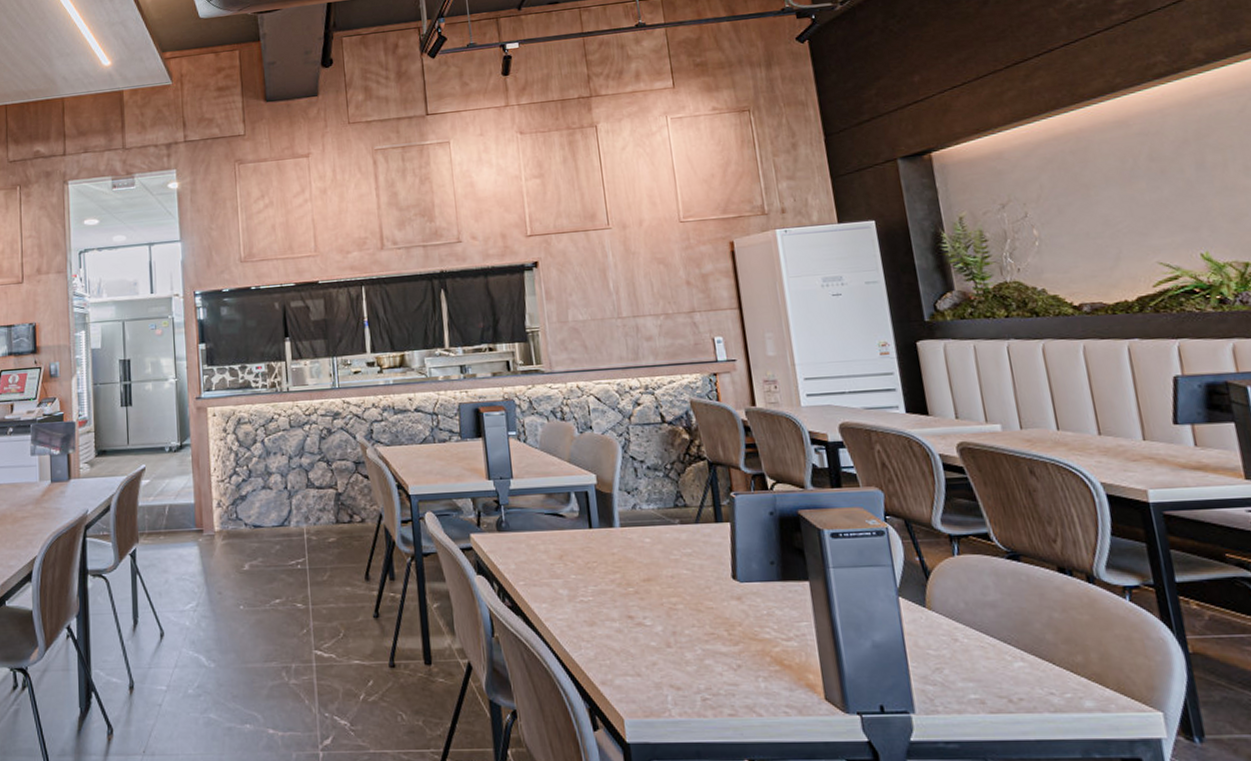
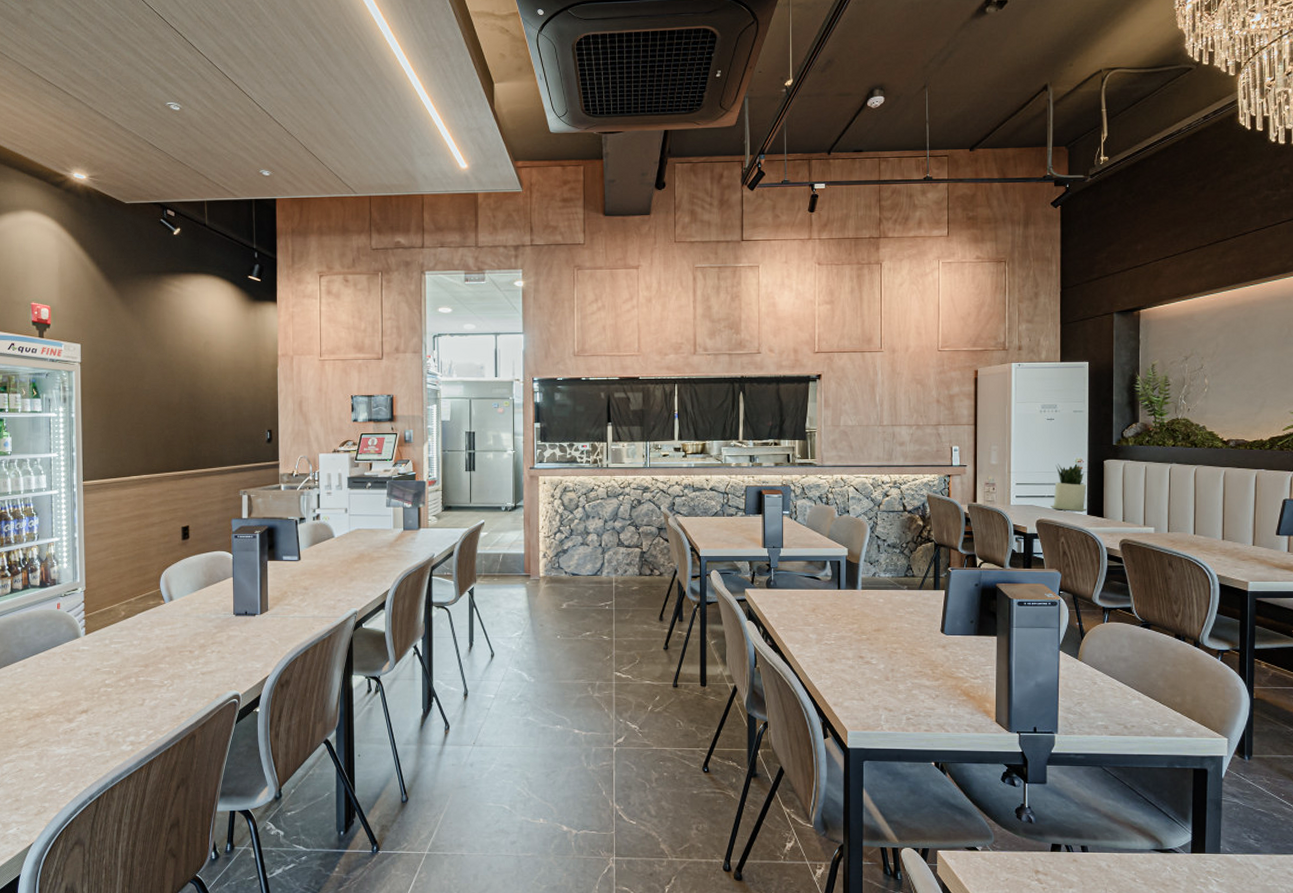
planter: none [852,348,905,410] -> present [1051,463,1087,512]

